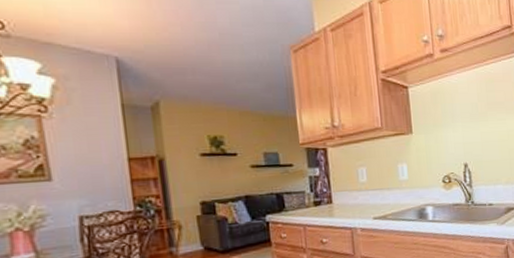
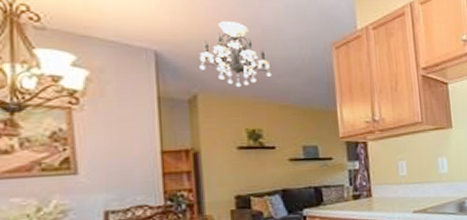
chandelier: none [159,25,231,94] -> present [199,21,272,88]

